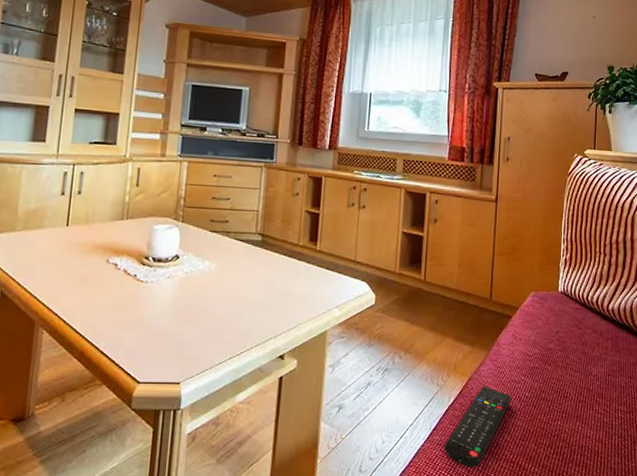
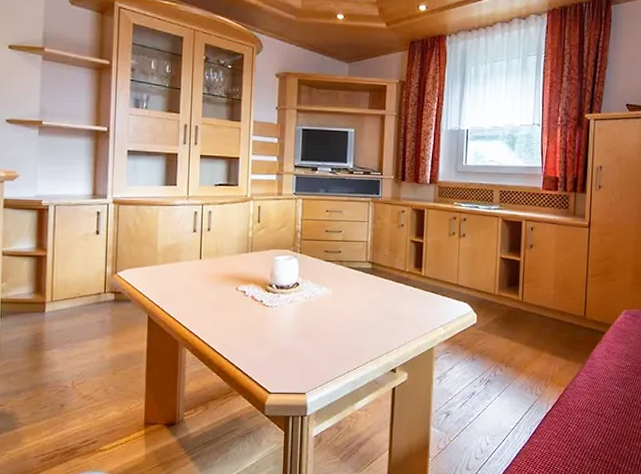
remote control: present [444,386,511,468] -> none [543,395,605,467]

